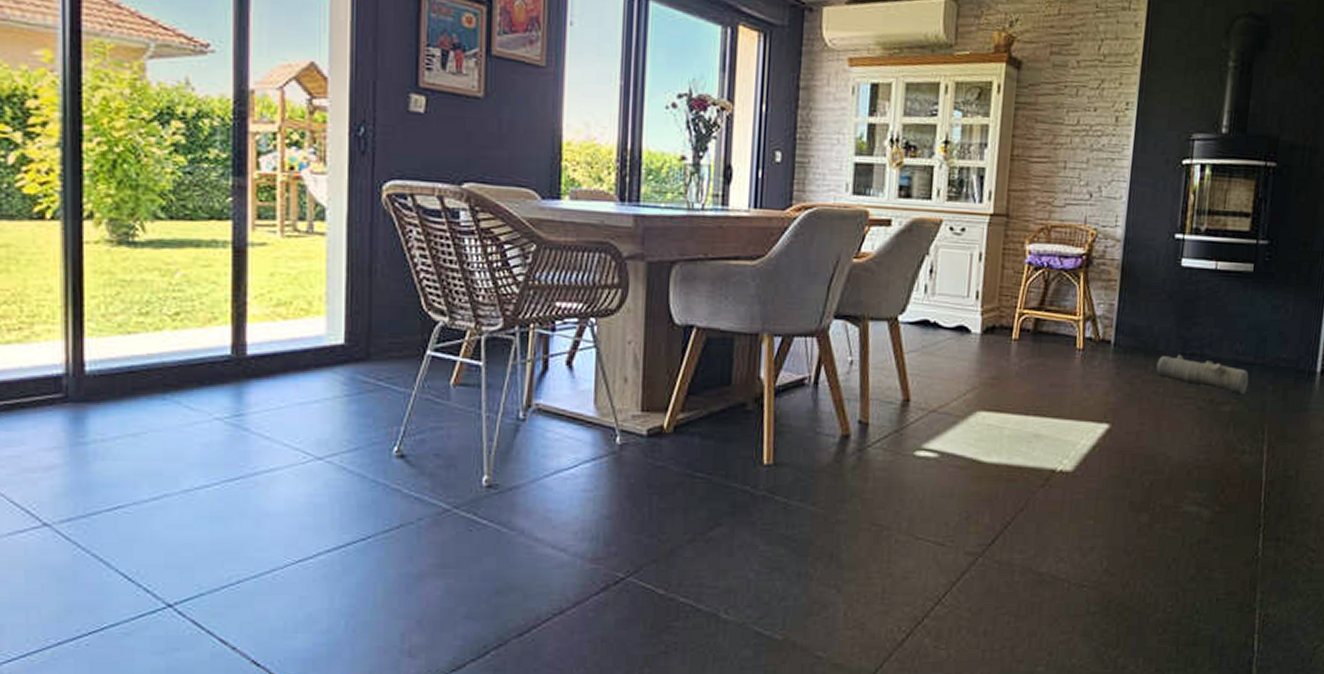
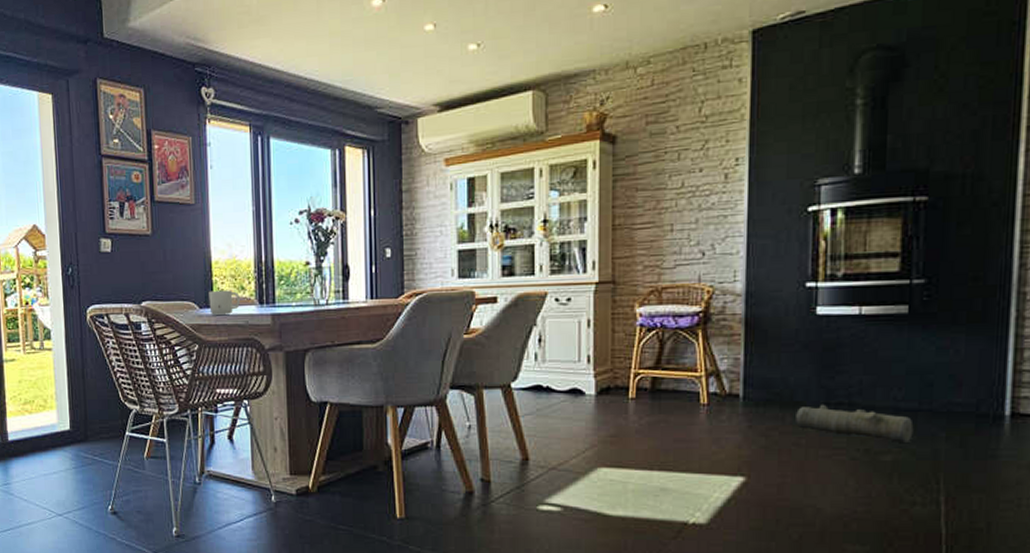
mug: none [555,178,595,210] -> present [209,290,240,315]

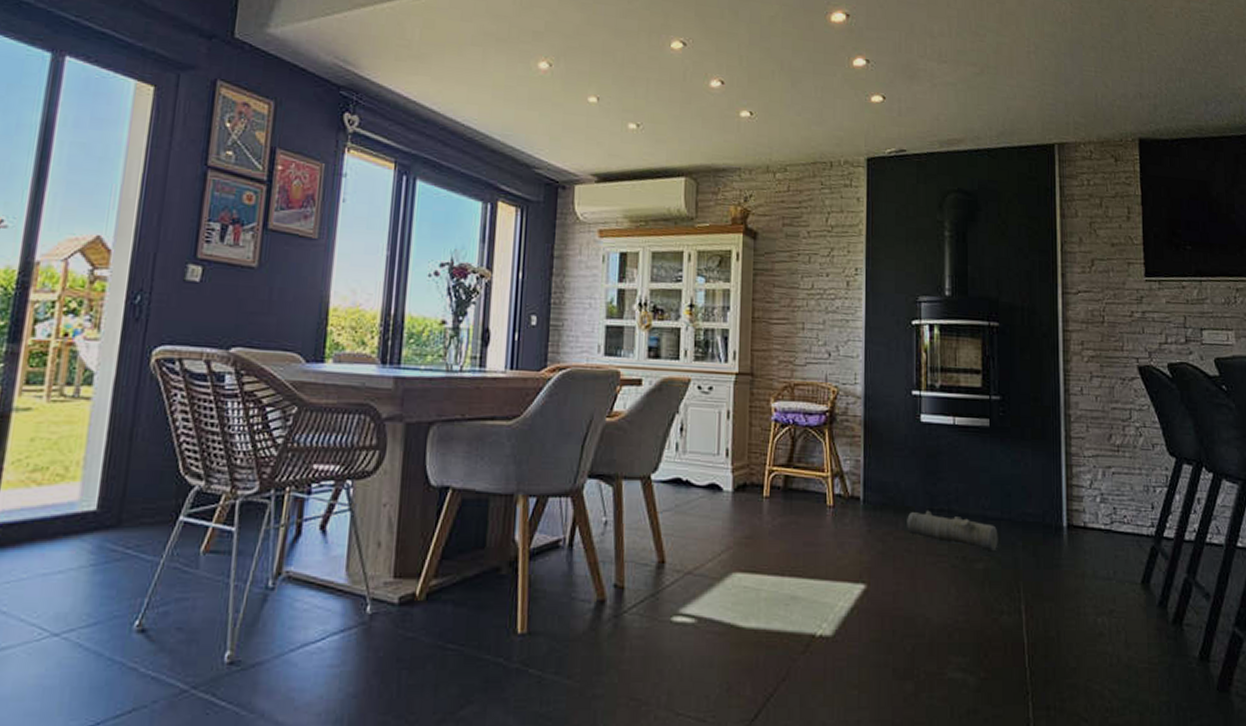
mug: present [209,290,240,315] -> none [318,342,358,373]

